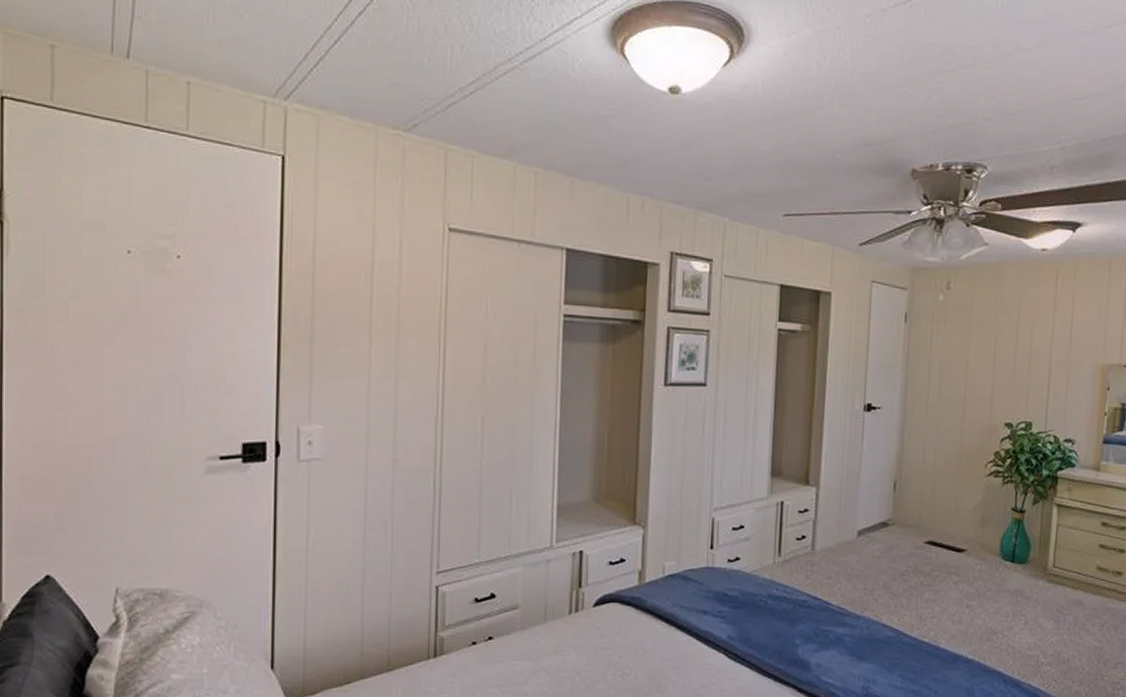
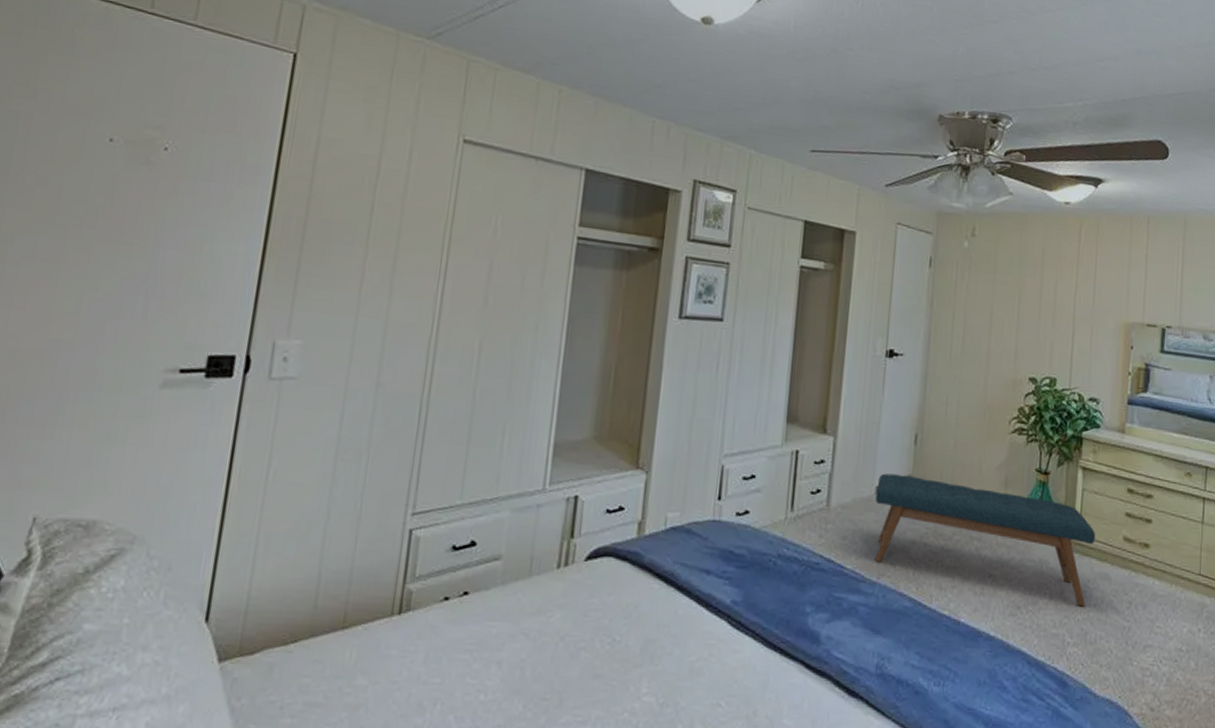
bench: none [858,518,1070,630] -> present [874,473,1096,607]

